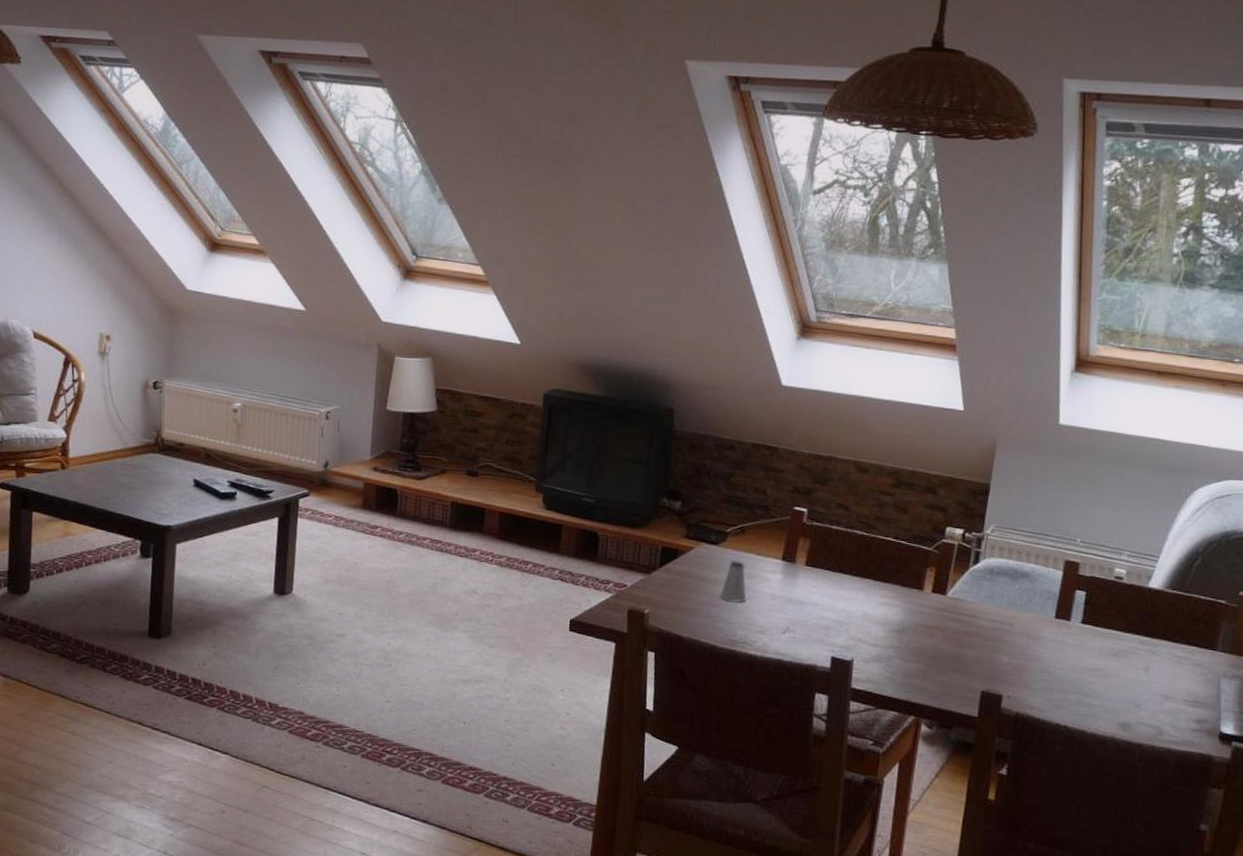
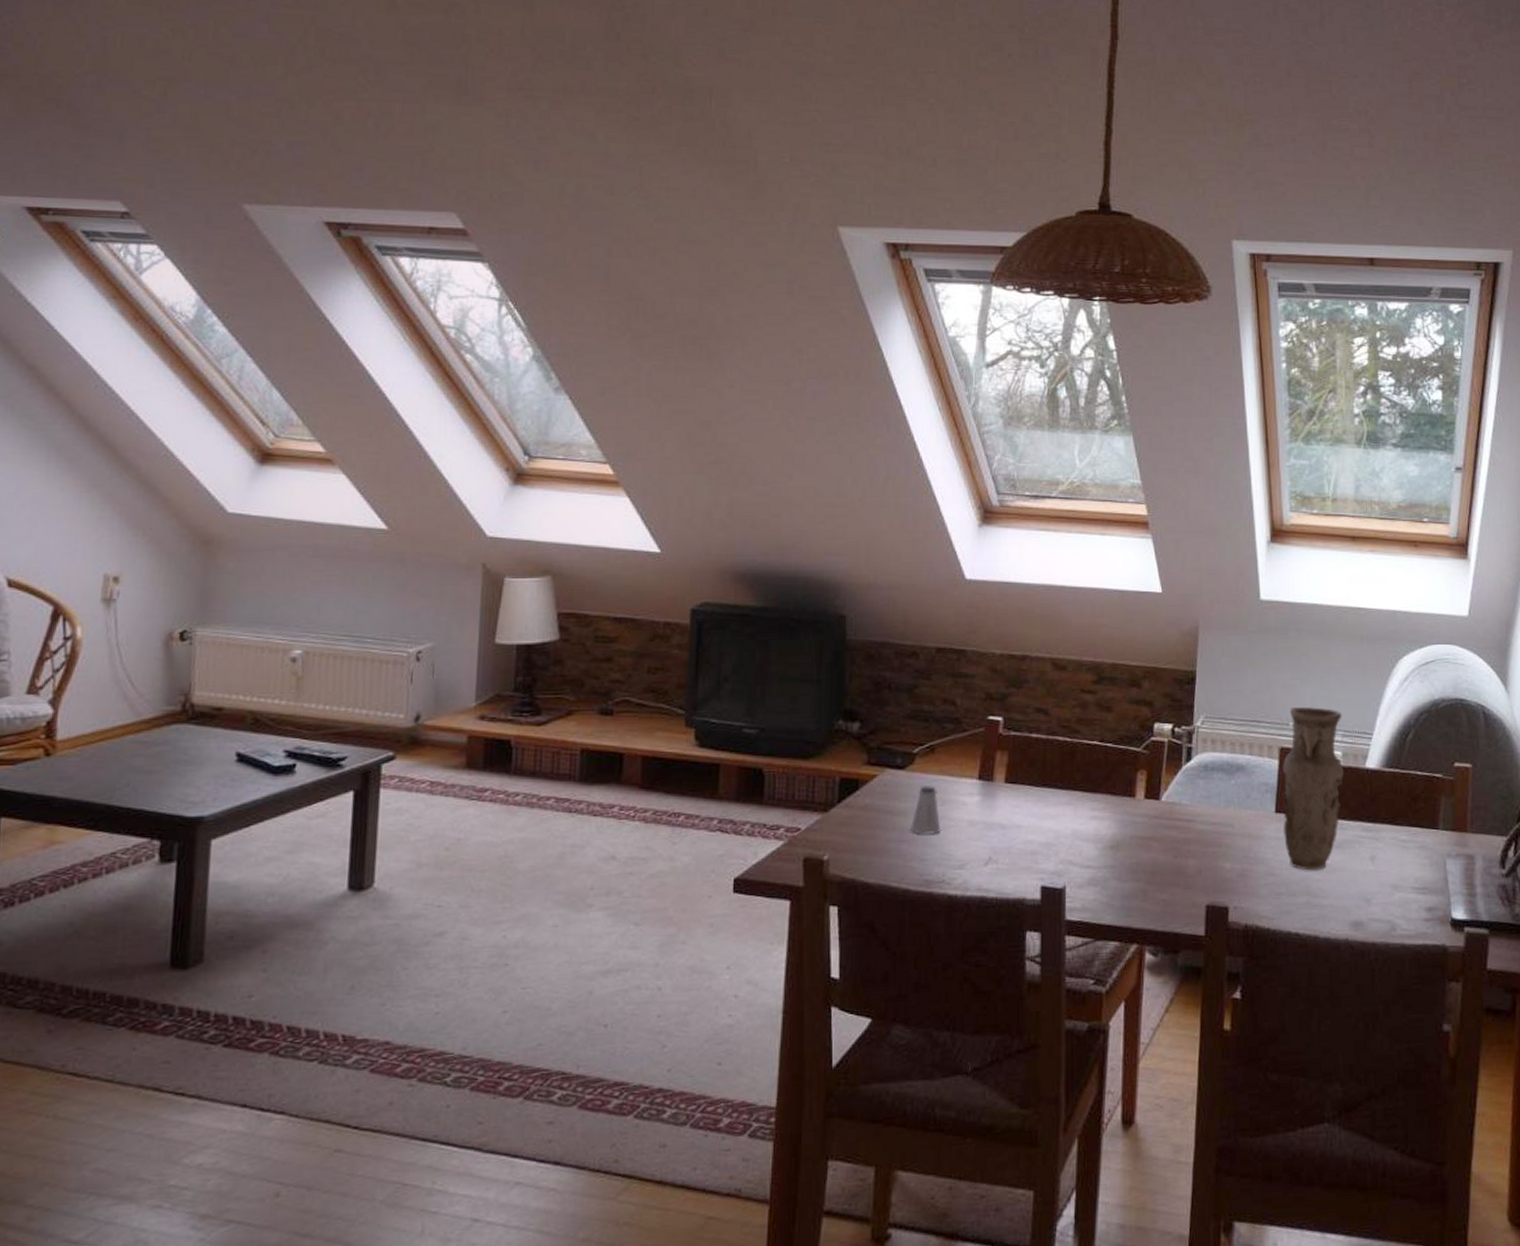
vase: none [1060,525,1130,674] -> present [1282,707,1344,871]

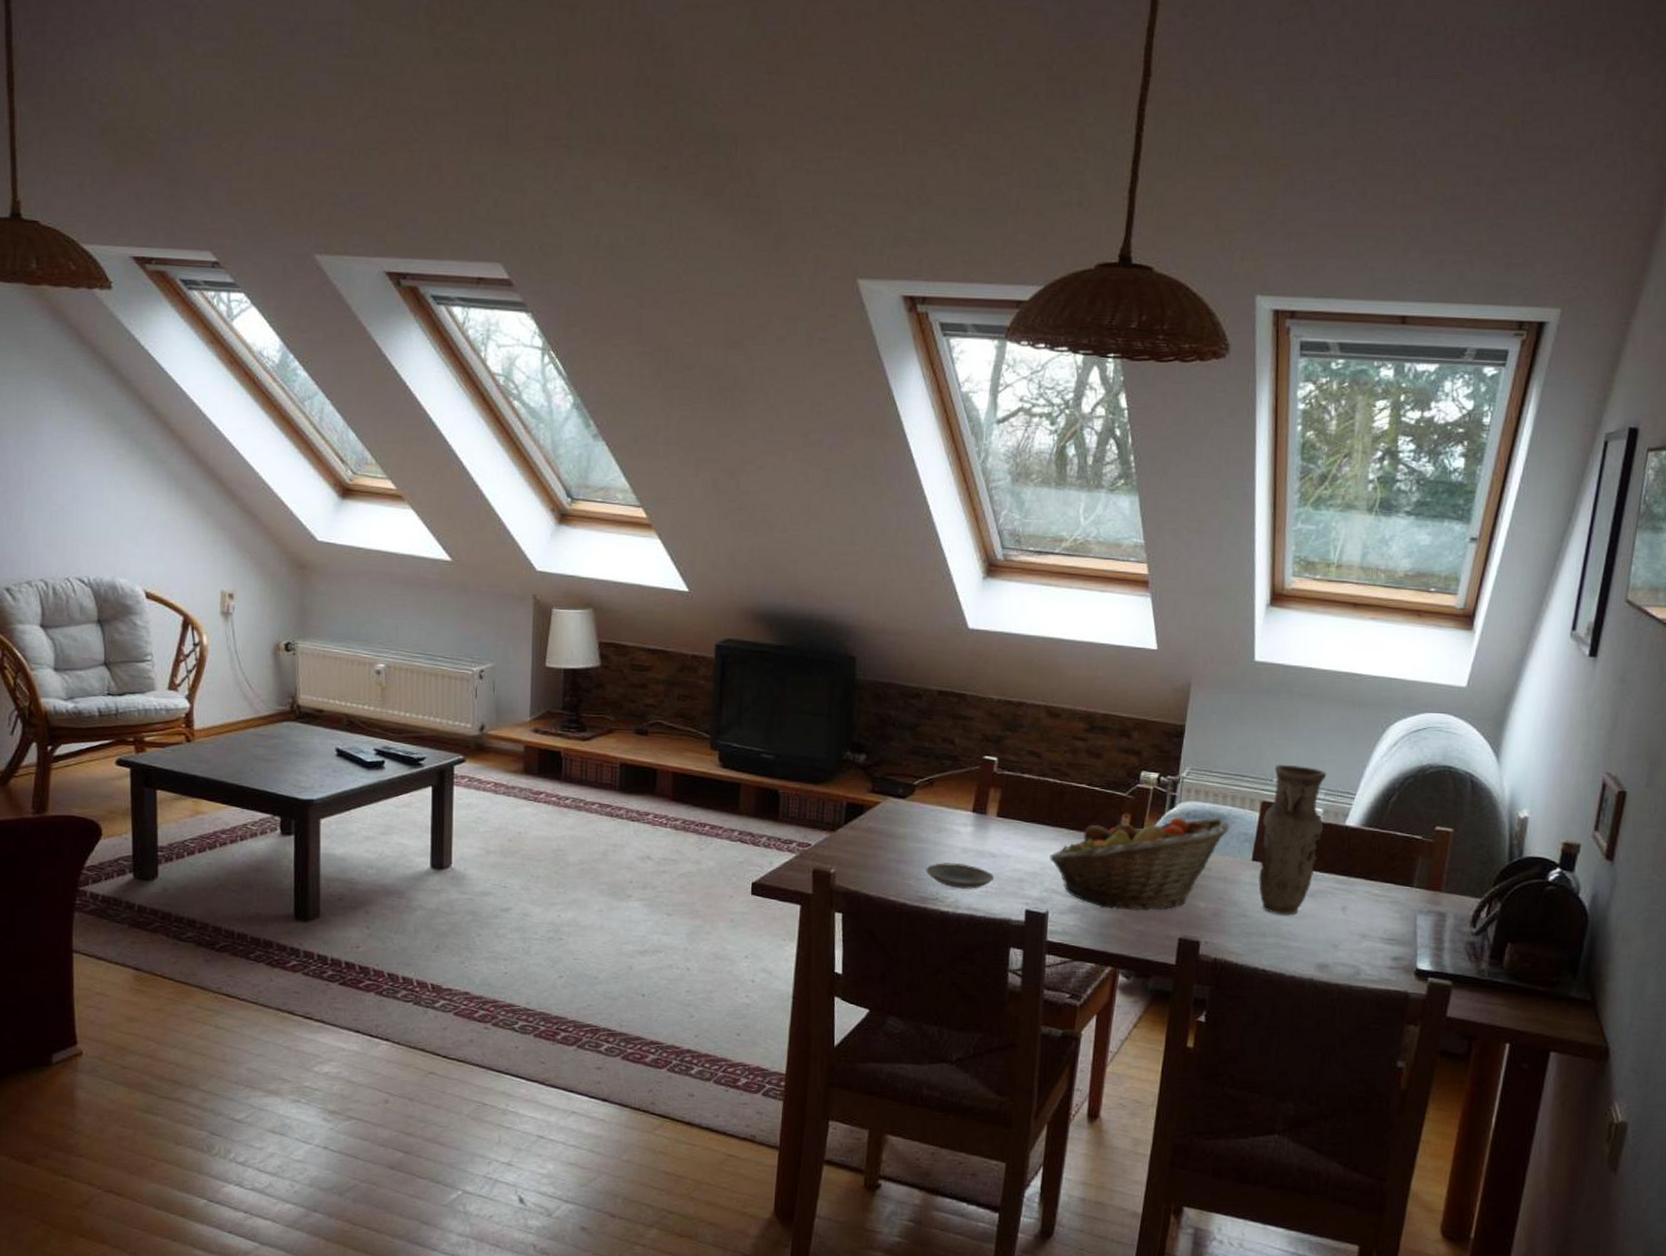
saltshaker: present [909,786,941,834] -> none [908,814,937,857]
plate: none [930,839,1004,869] -> present [926,863,994,890]
fruit basket: none [1064,768,1250,879] -> present [1050,816,1231,912]

